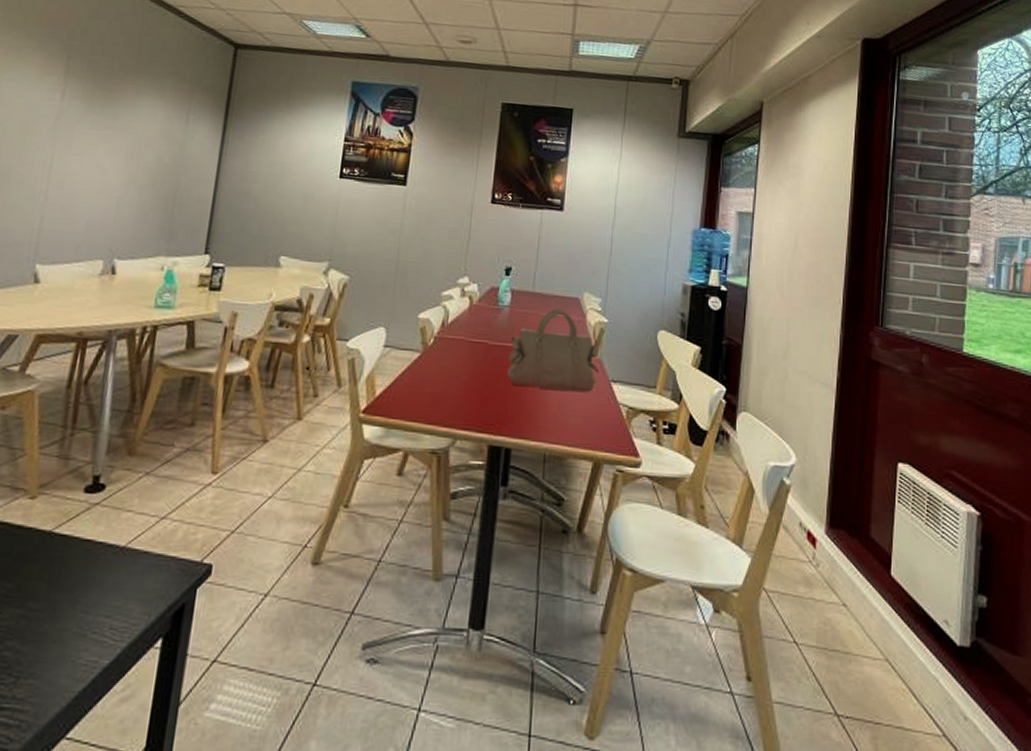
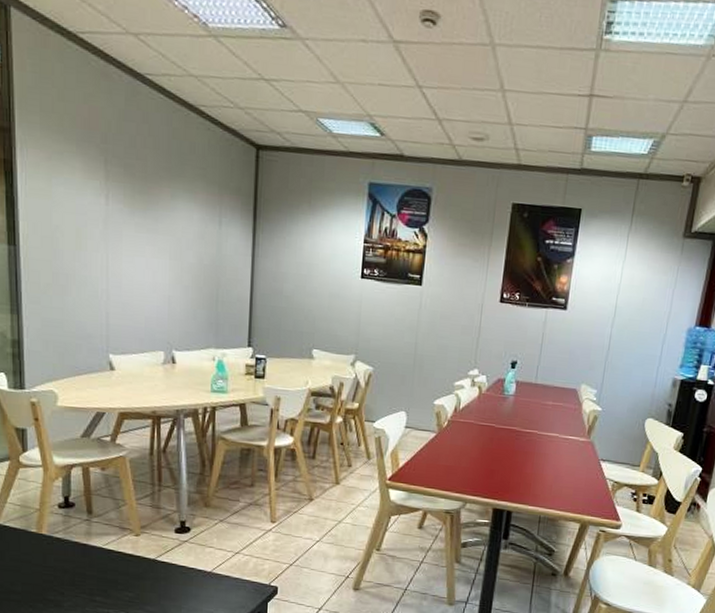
shoulder bag: present [506,308,599,393] -> none [510,397,591,469]

